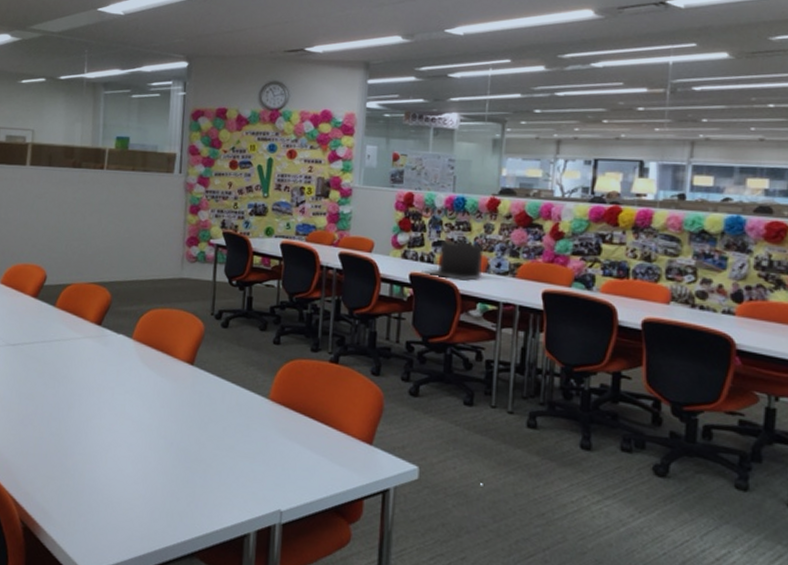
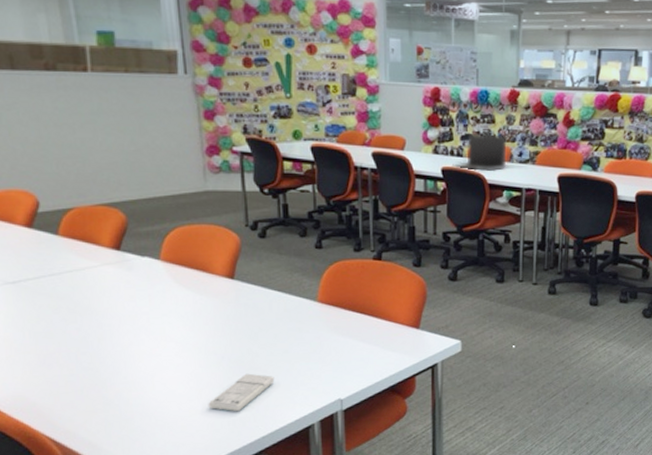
mobile phone: none [151,464,217,504] -> present [208,373,275,412]

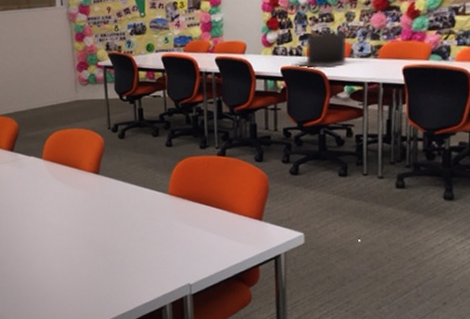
mobile phone: present [208,373,275,412] -> none [78,256,132,290]

